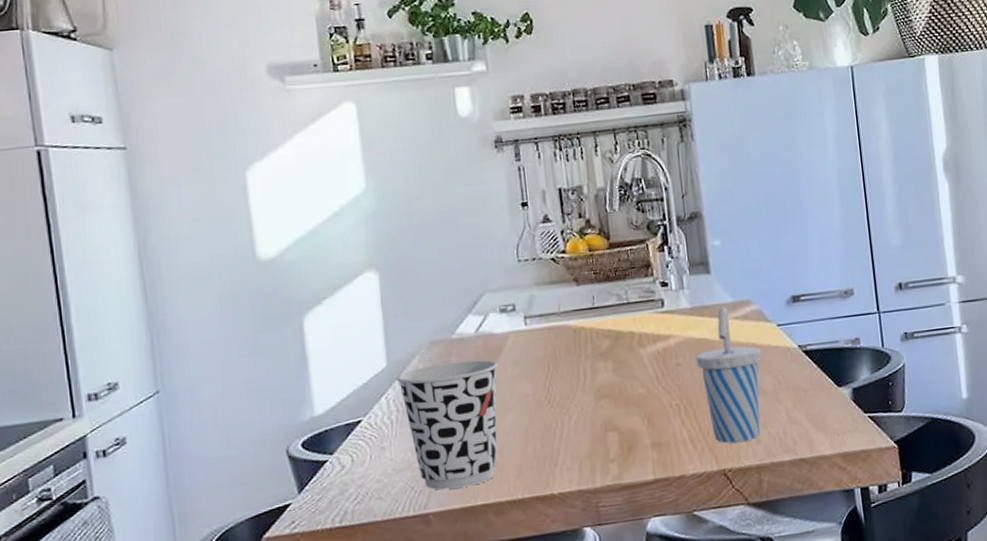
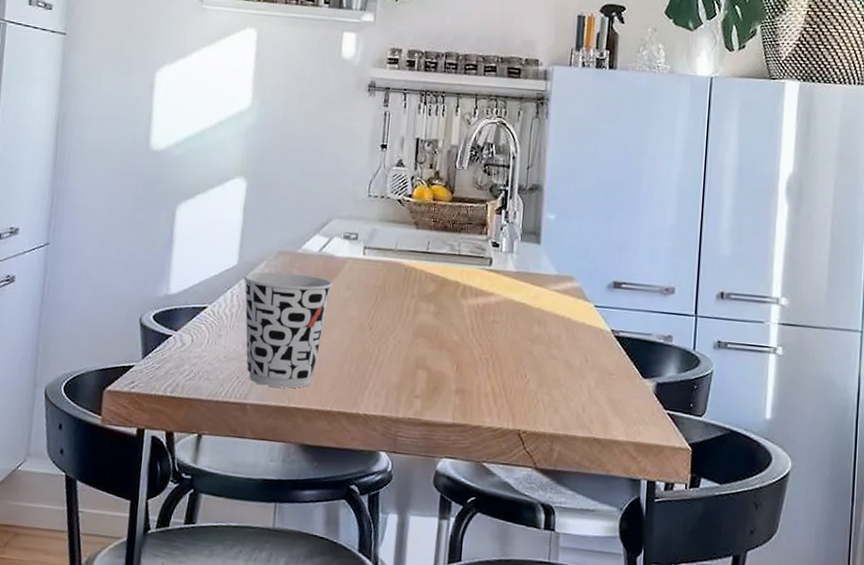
cup: present [695,306,762,444] -> none [511,277,575,409]

